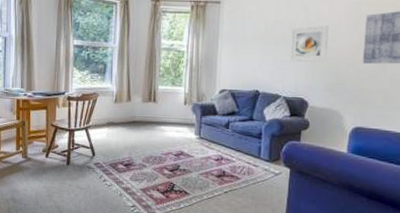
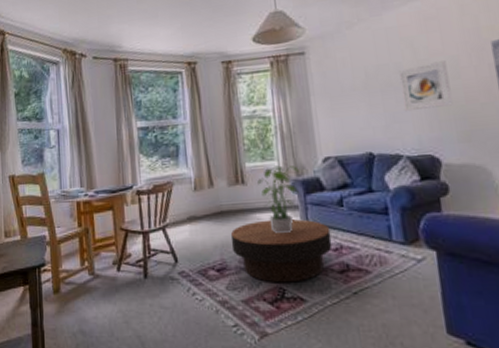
coffee table: none [138,131,216,180] -> present [230,219,333,283]
potted plant: none [166,91,200,144] -> present [257,165,299,234]

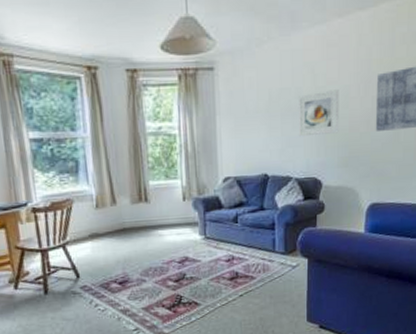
coffee table: present [230,219,333,283] -> none [132,234,225,291]
potted plant: present [257,165,299,234] -> none [160,184,201,249]

